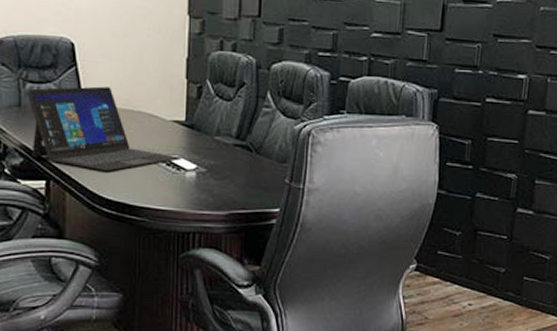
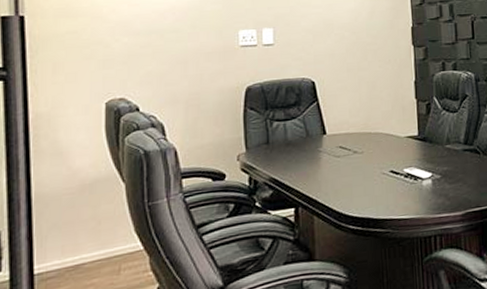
laptop: present [27,86,182,172] -> none [274,115,418,192]

